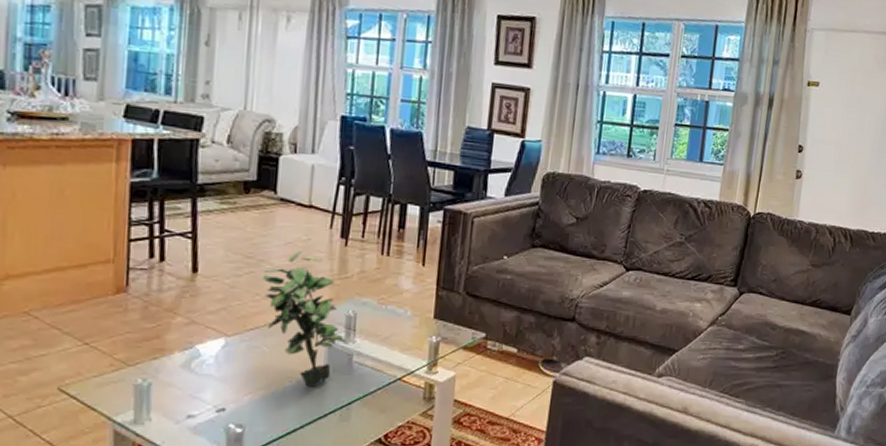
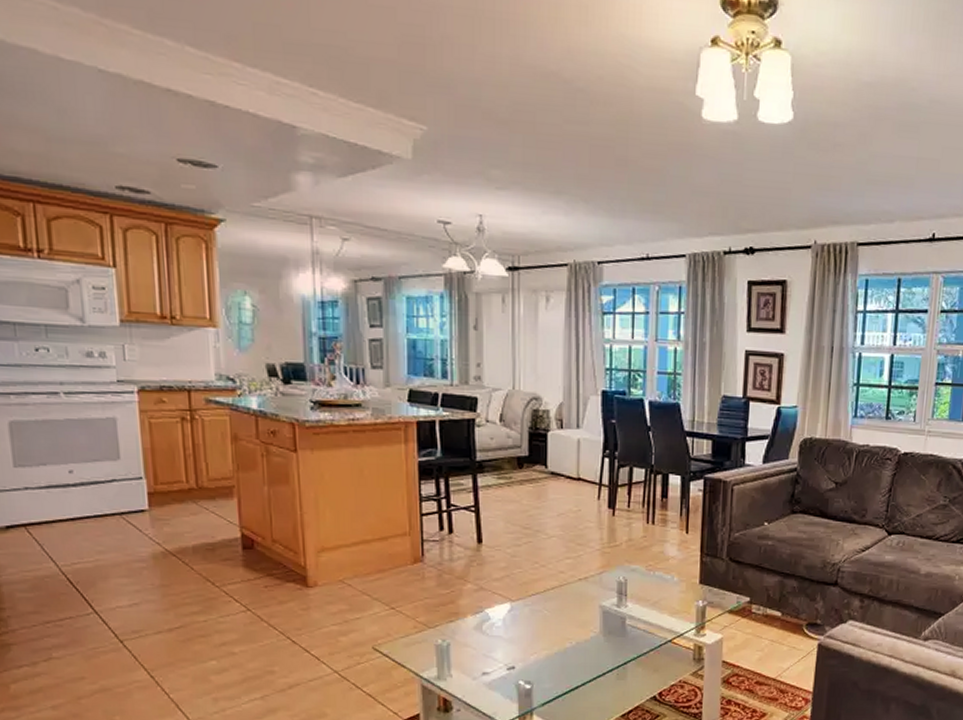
potted plant: present [262,249,345,387] -> none [539,520,618,648]

